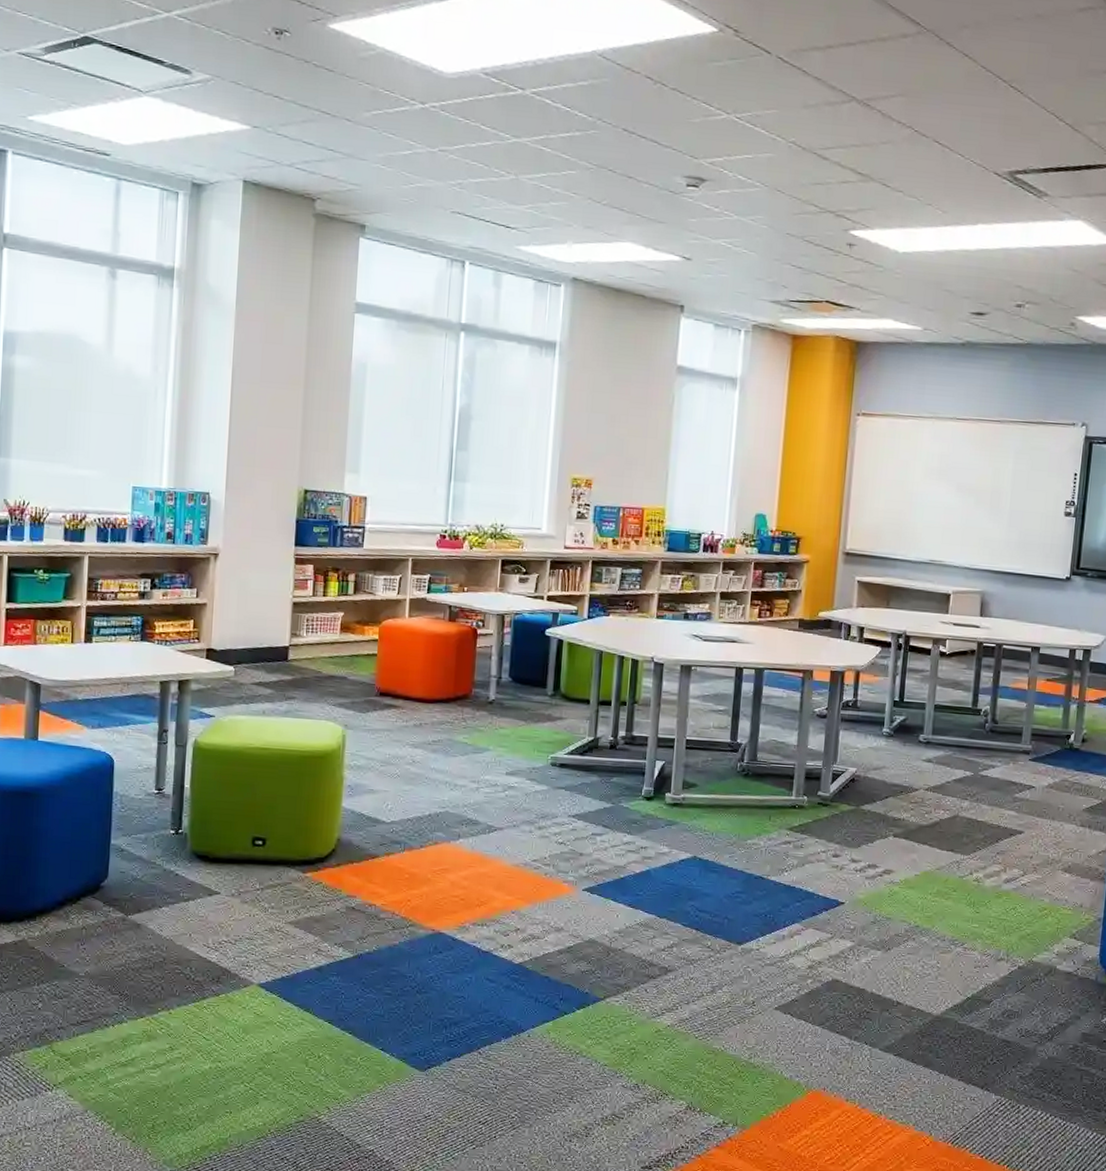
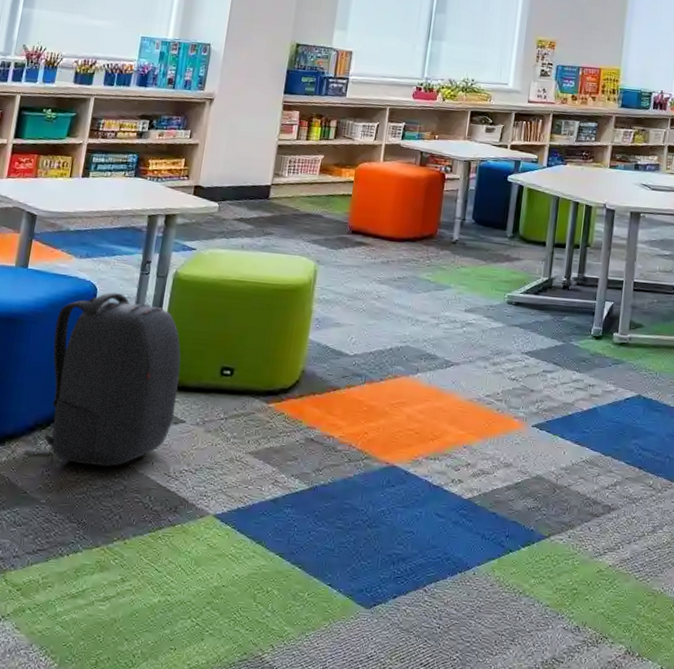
backpack: none [56,763,210,940] -> present [24,292,181,467]

